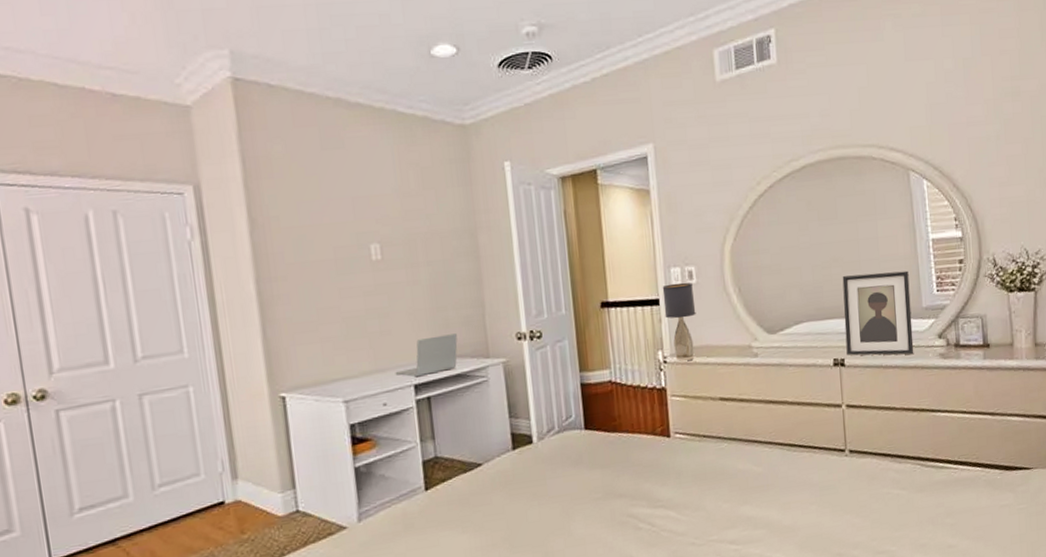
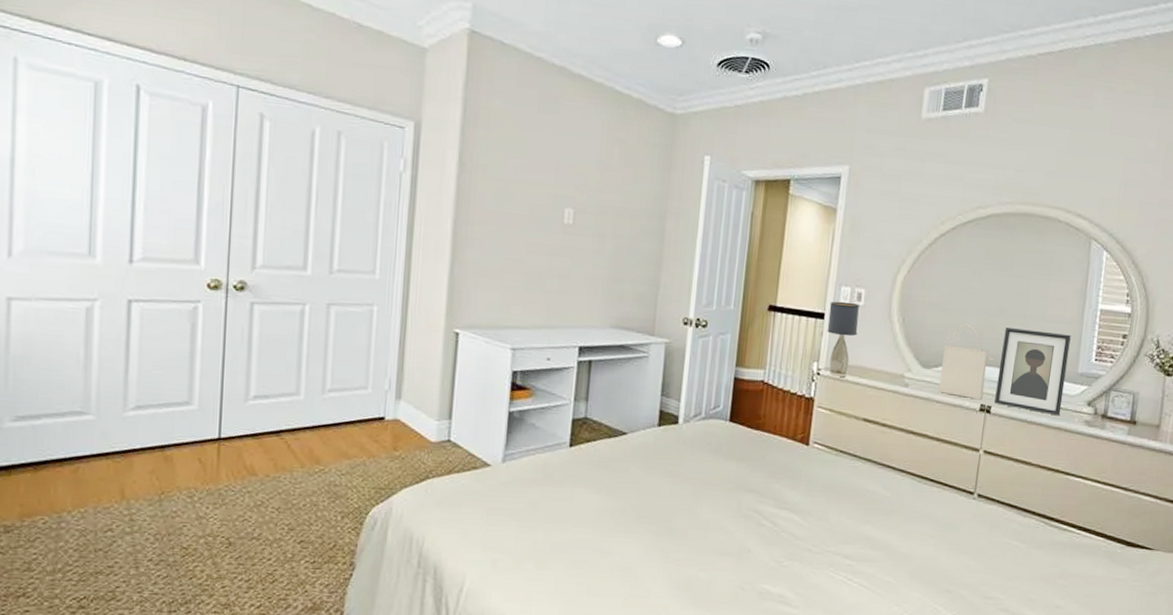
laptop: present [395,333,458,377] -> none [564,305,628,340]
handbag: none [786,281,837,356] -> present [938,324,994,400]

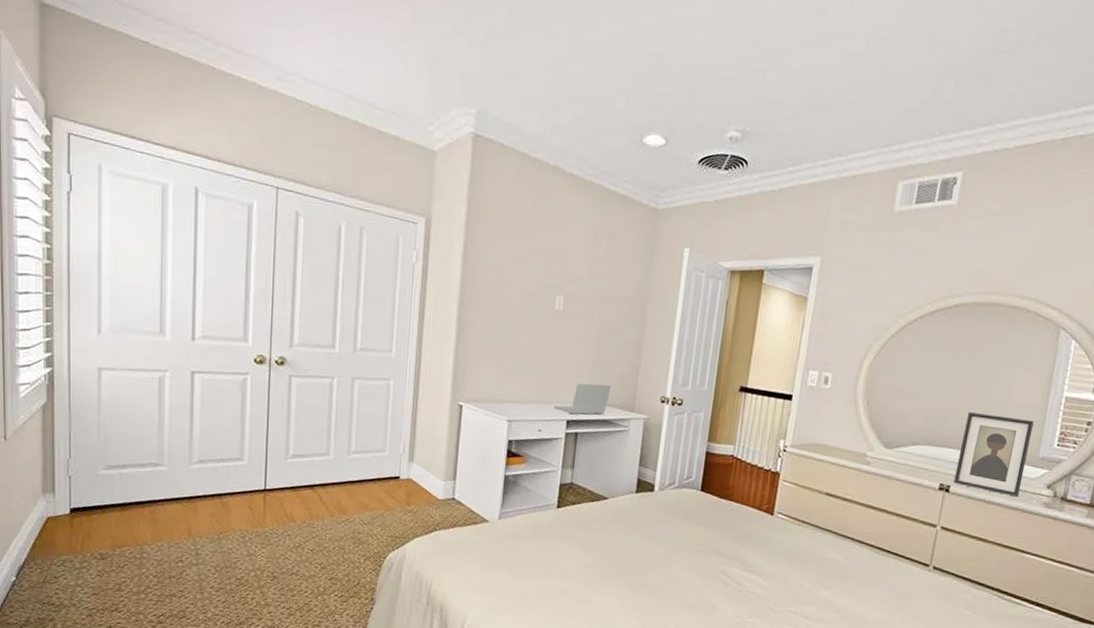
laptop: none [564,305,628,340] -> present [553,383,611,415]
table lamp: present [827,301,859,378] -> none [794,384,826,455]
handbag: present [938,324,994,400] -> none [898,408,955,480]

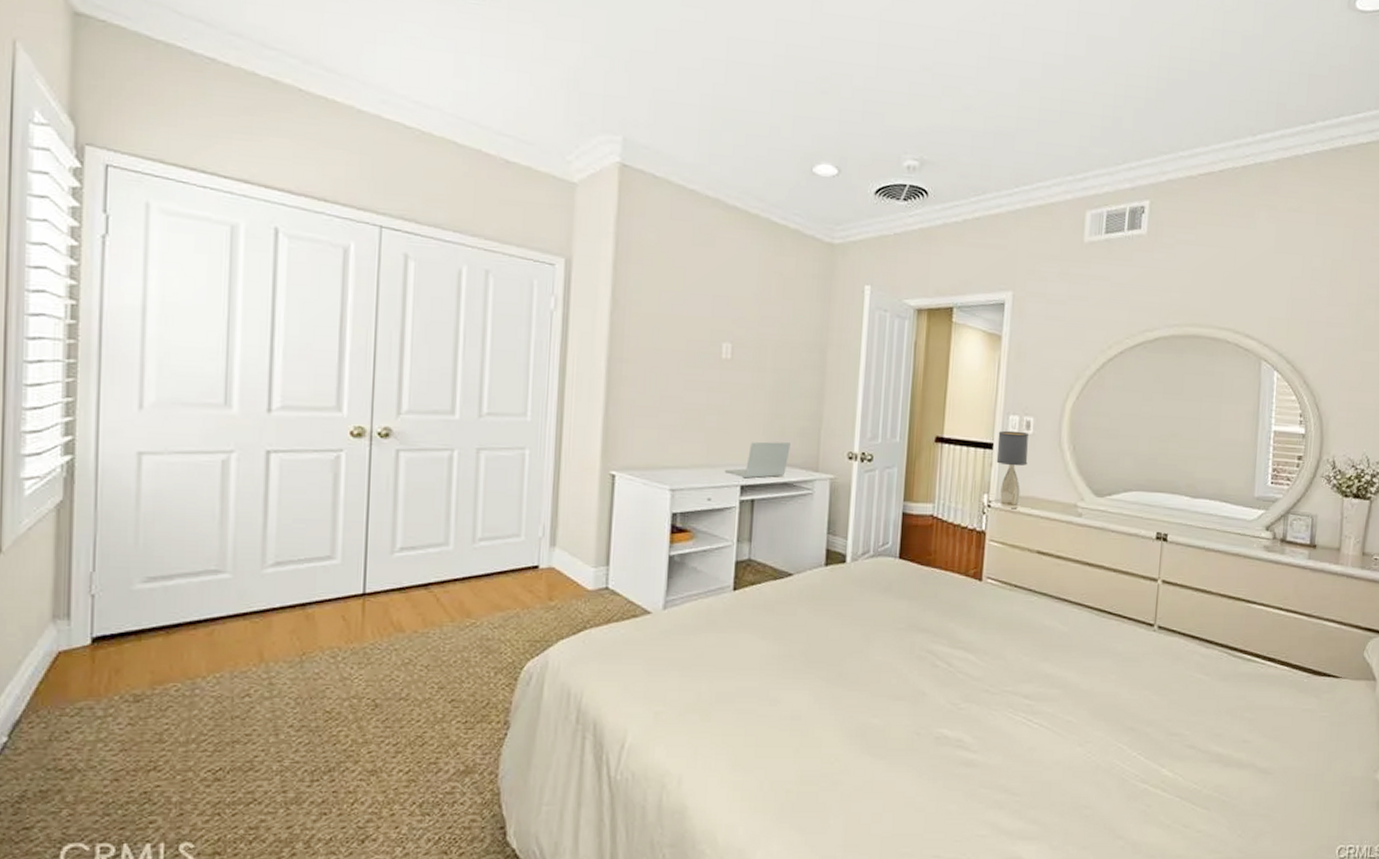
table lamp: none [794,384,826,455] -> present [996,430,1028,509]
picture frame: present [953,412,1034,497] -> none [1171,453,1246,542]

